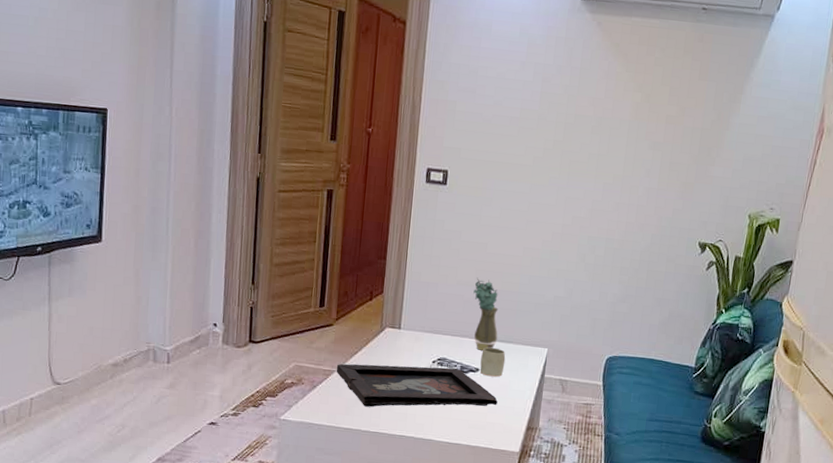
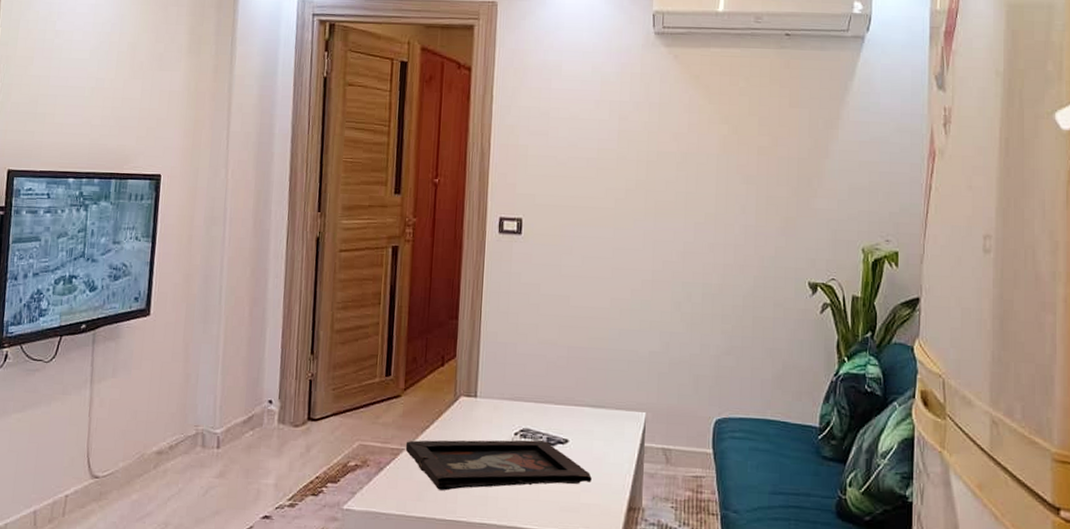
vase: present [473,277,499,351] -> none [557,334,588,418]
mug: present [480,347,506,378] -> none [569,414,598,449]

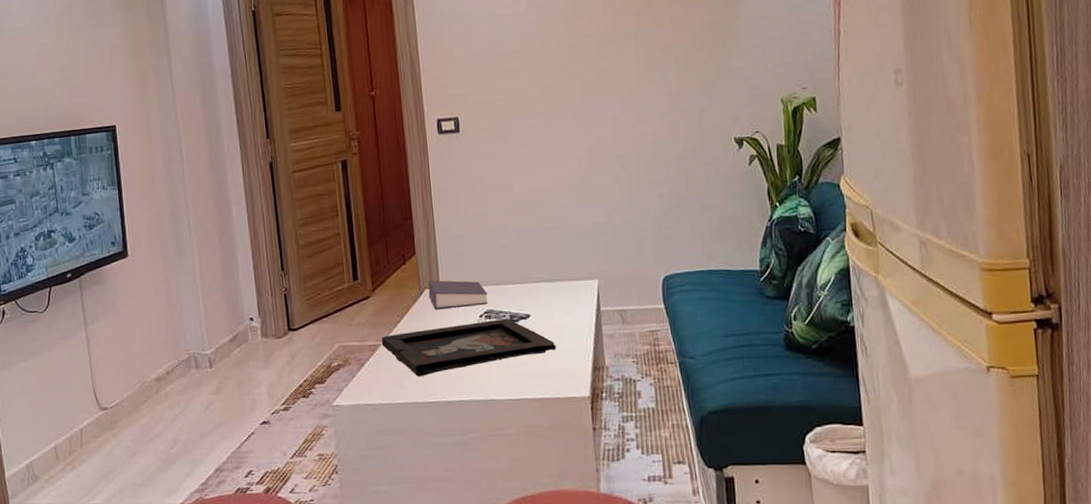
book: none [463,387,526,422] -> present [428,280,488,310]

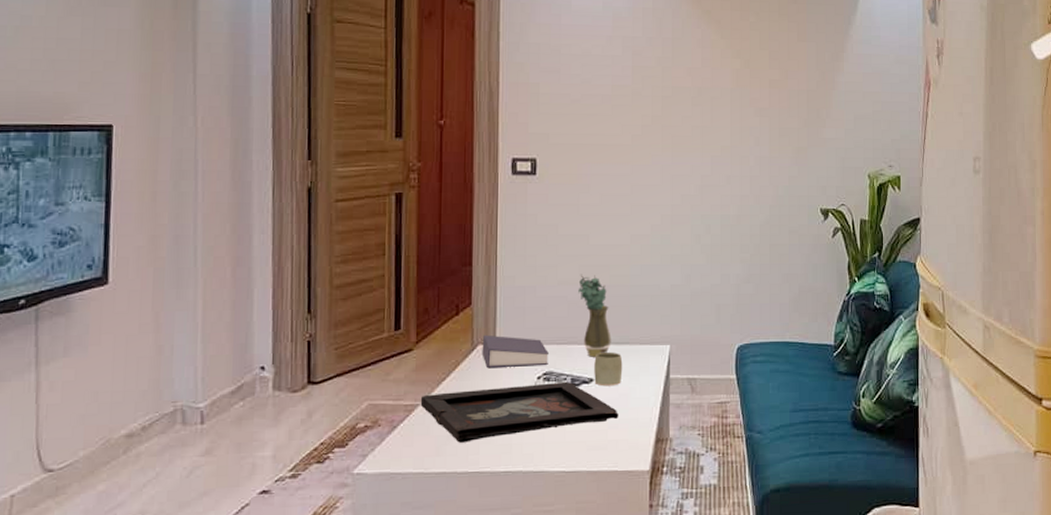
vase: none [507,219,543,295] -> present [578,274,611,357]
mug: none [529,289,556,321] -> present [594,353,623,387]

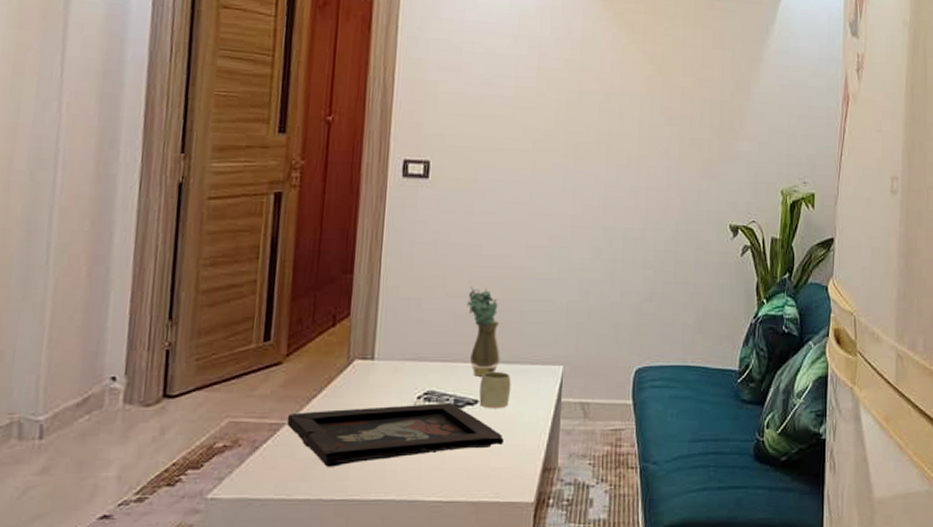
book: present [482,334,549,369] -> none [358,349,431,386]

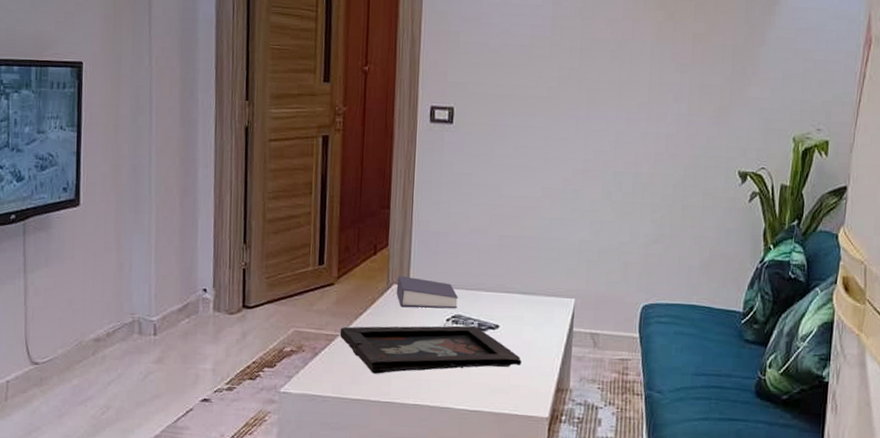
book: none [358,349,431,386] -> present [396,275,458,308]
vase: present [467,286,501,377] -> none [488,223,518,305]
mug: present [479,372,511,409] -> none [500,301,528,334]

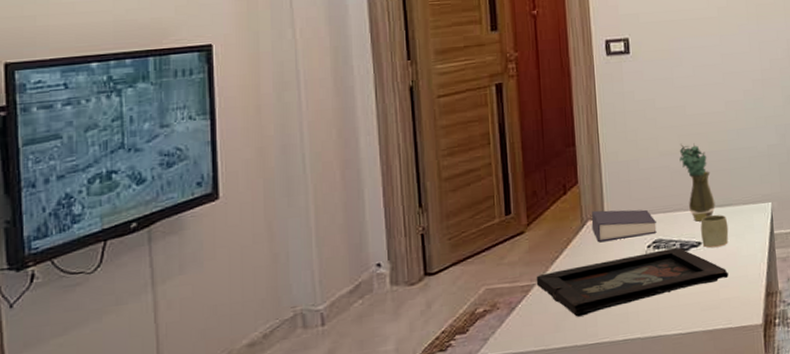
vase: none [488,223,518,305] -> present [679,143,716,222]
mug: none [500,301,528,334] -> present [700,215,729,249]

